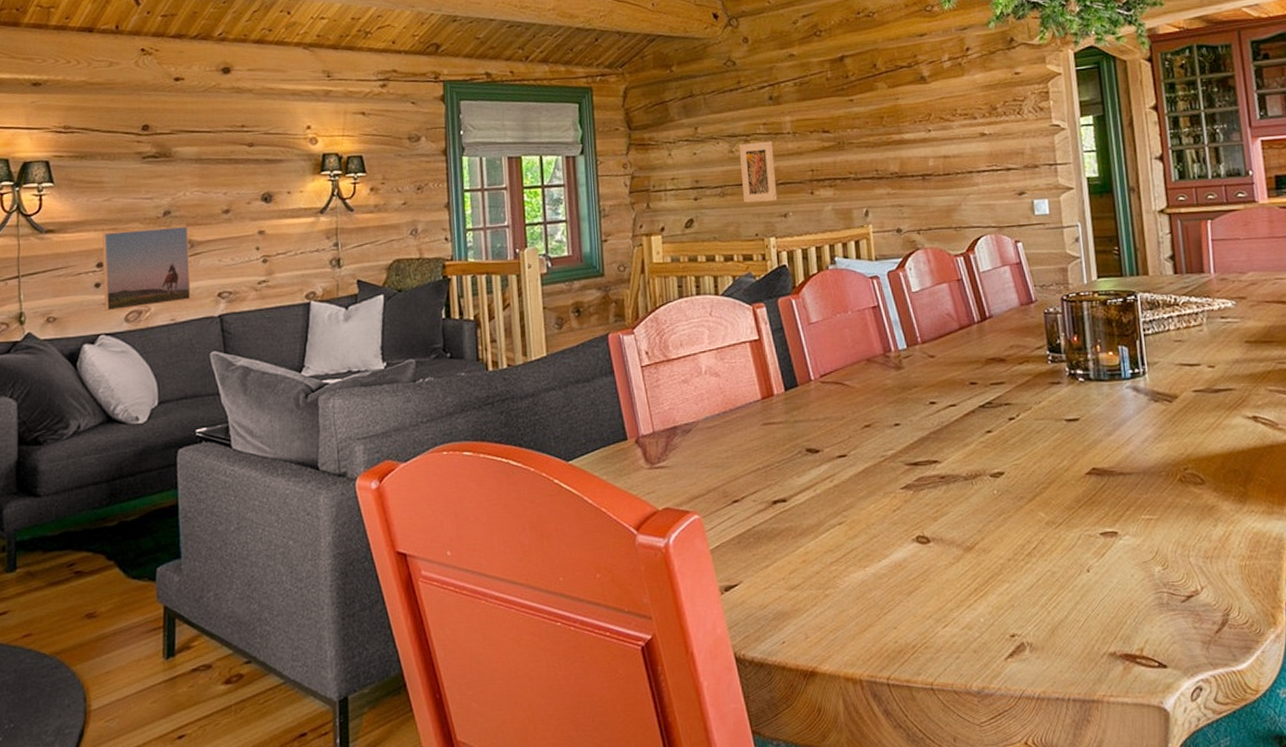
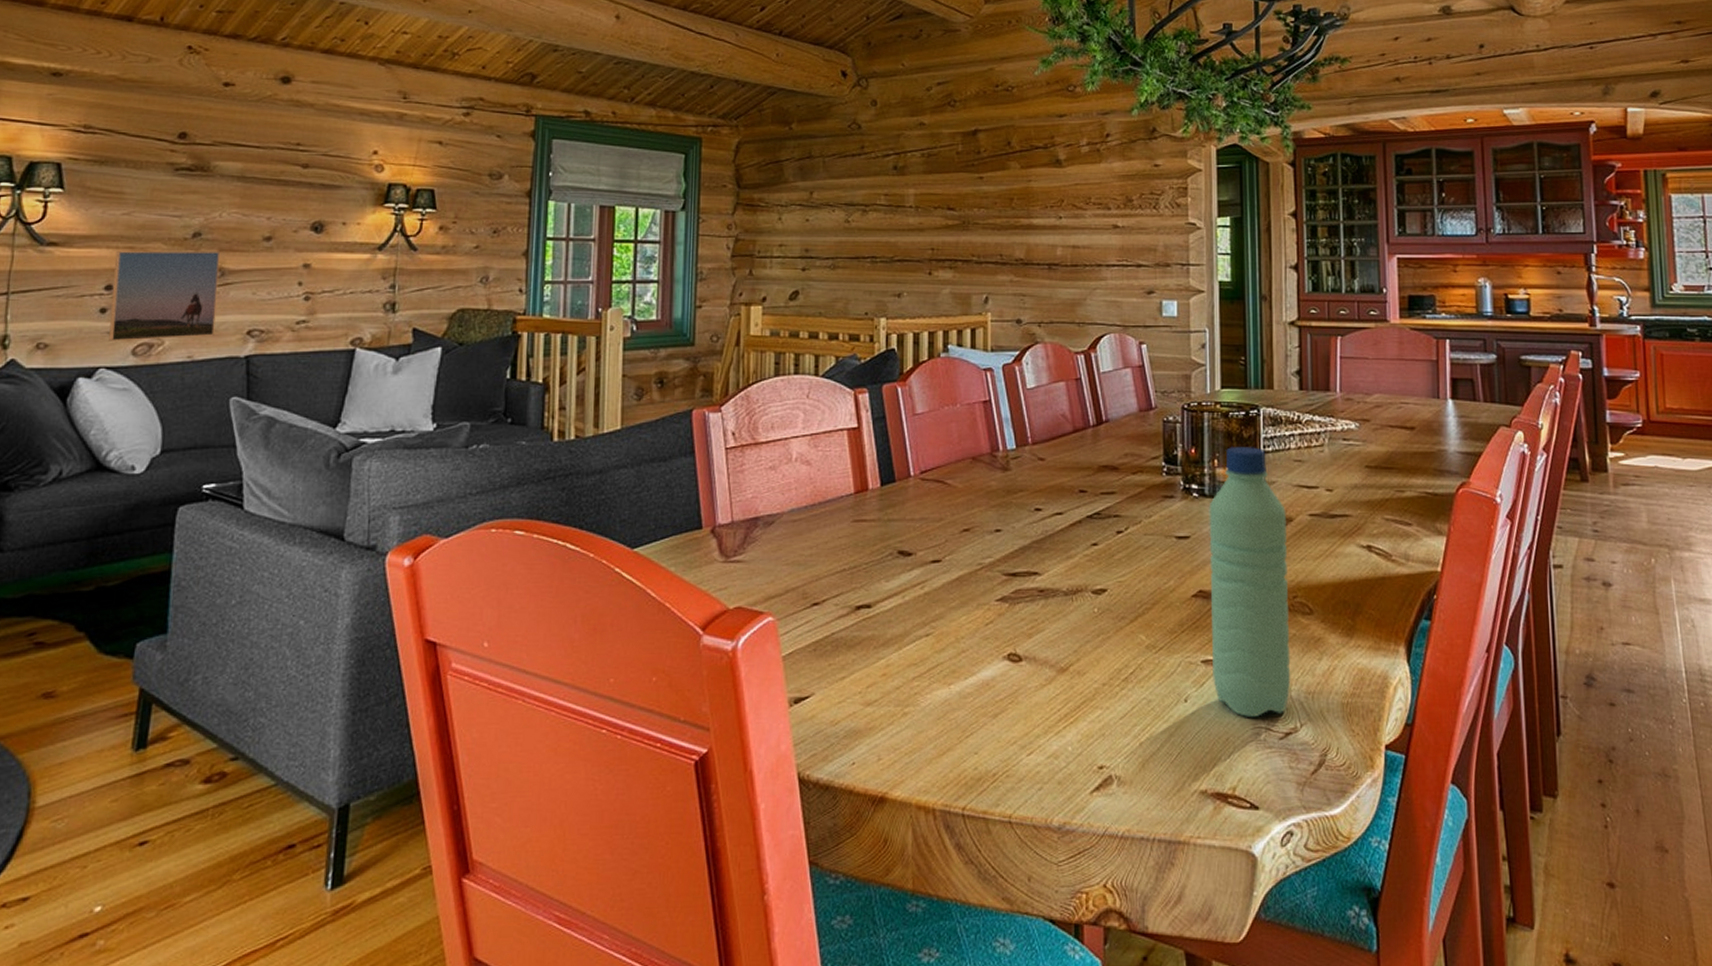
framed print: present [738,141,778,203] -> none [855,213,893,278]
water bottle: none [1095,331,1189,583] -> present [1209,447,1291,717]

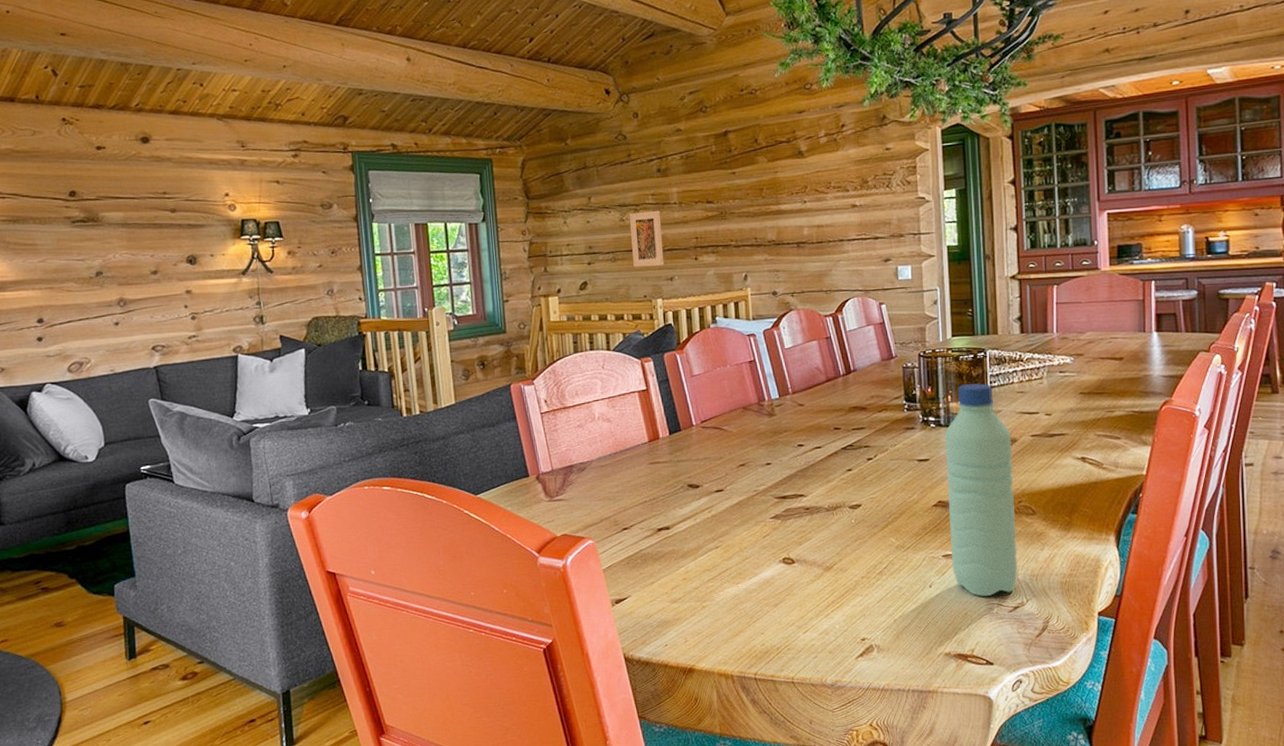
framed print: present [109,250,221,341] -> none [39,285,127,363]
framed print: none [855,213,893,278] -> present [629,210,665,267]

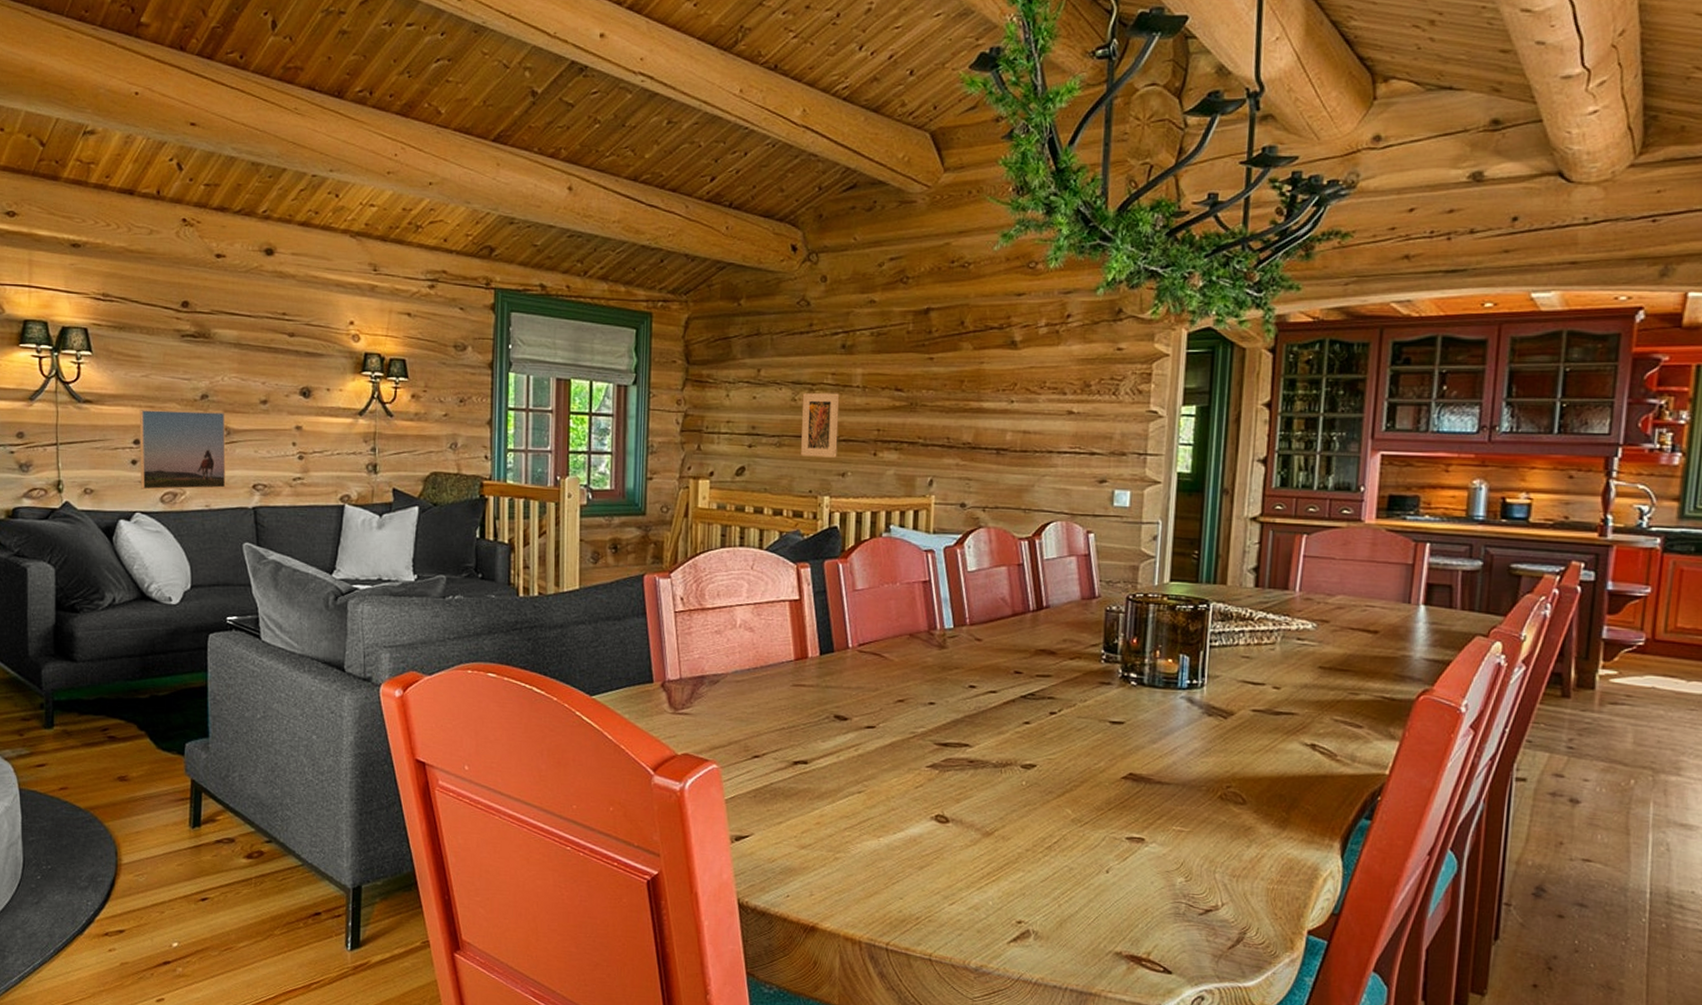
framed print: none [39,285,127,363] -> present [139,410,226,490]
water bottle: present [944,383,1018,597] -> none [1135,639,1229,893]

